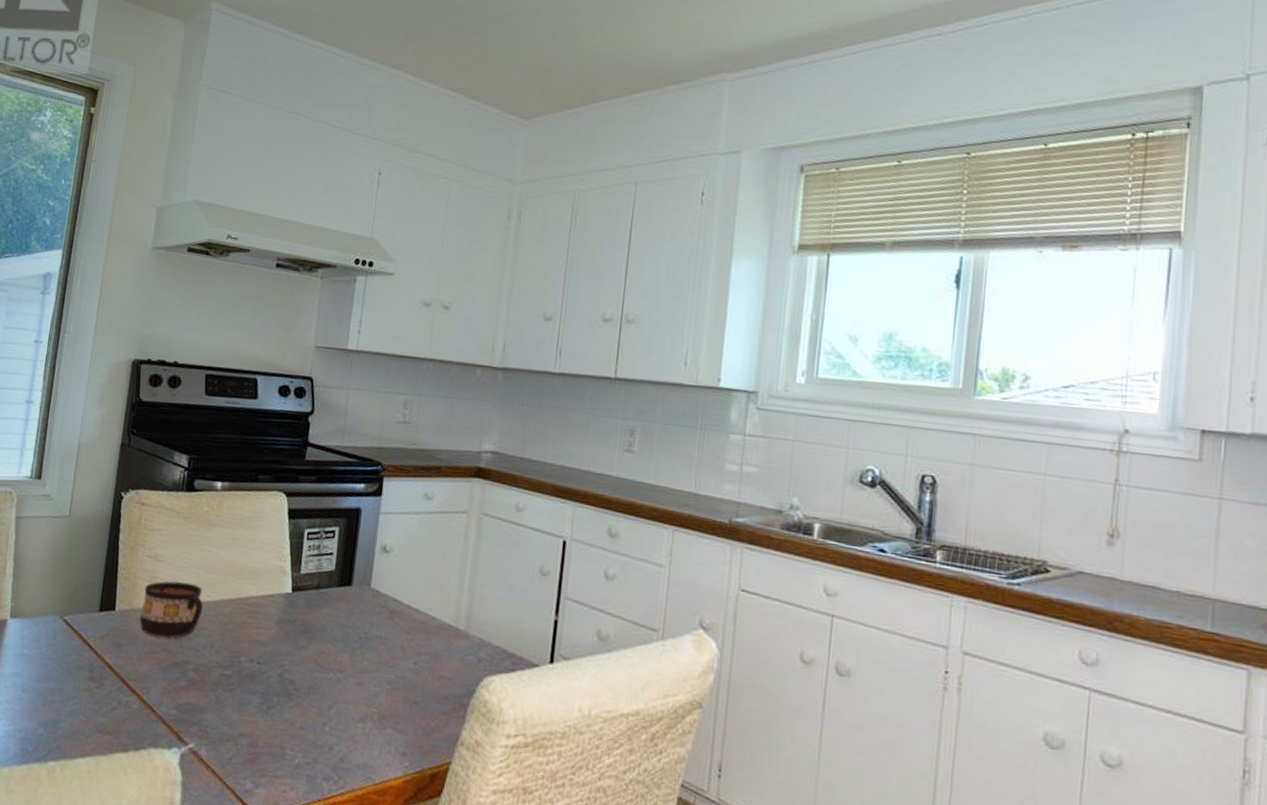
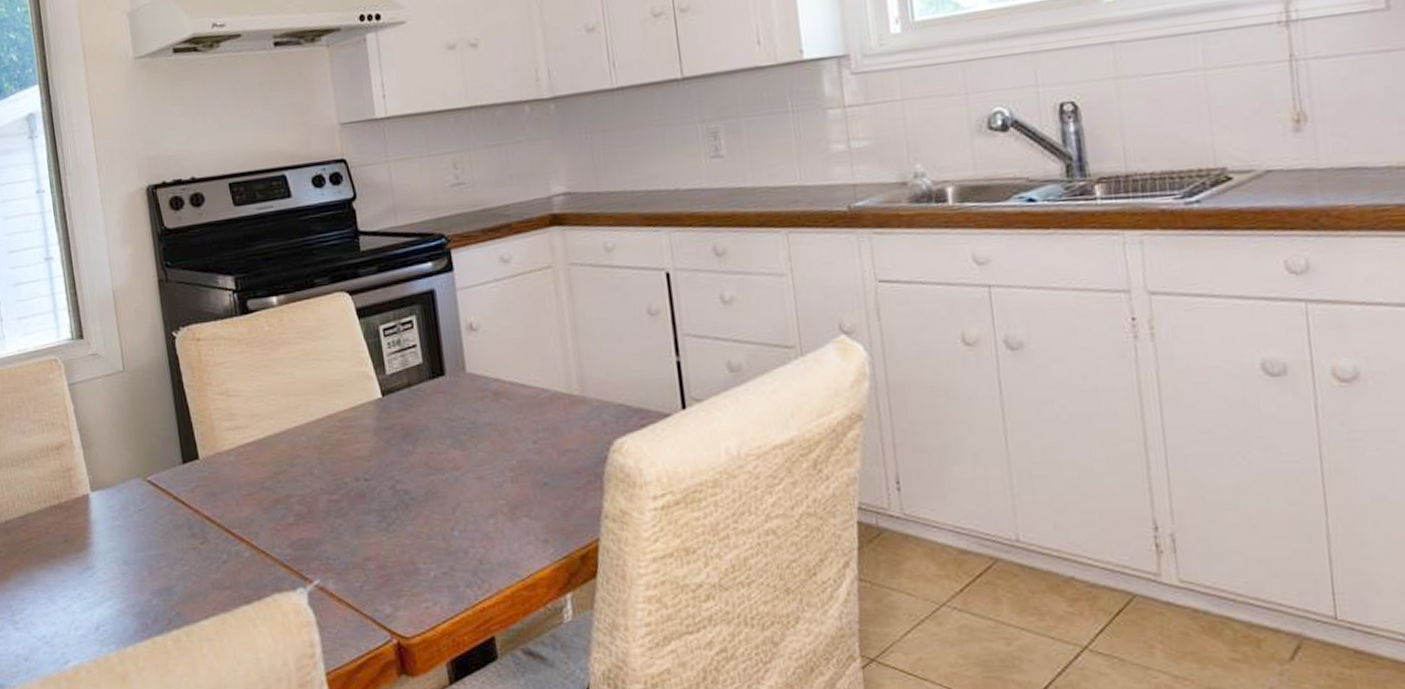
cup: present [139,581,204,638] -> none [224,412,292,477]

